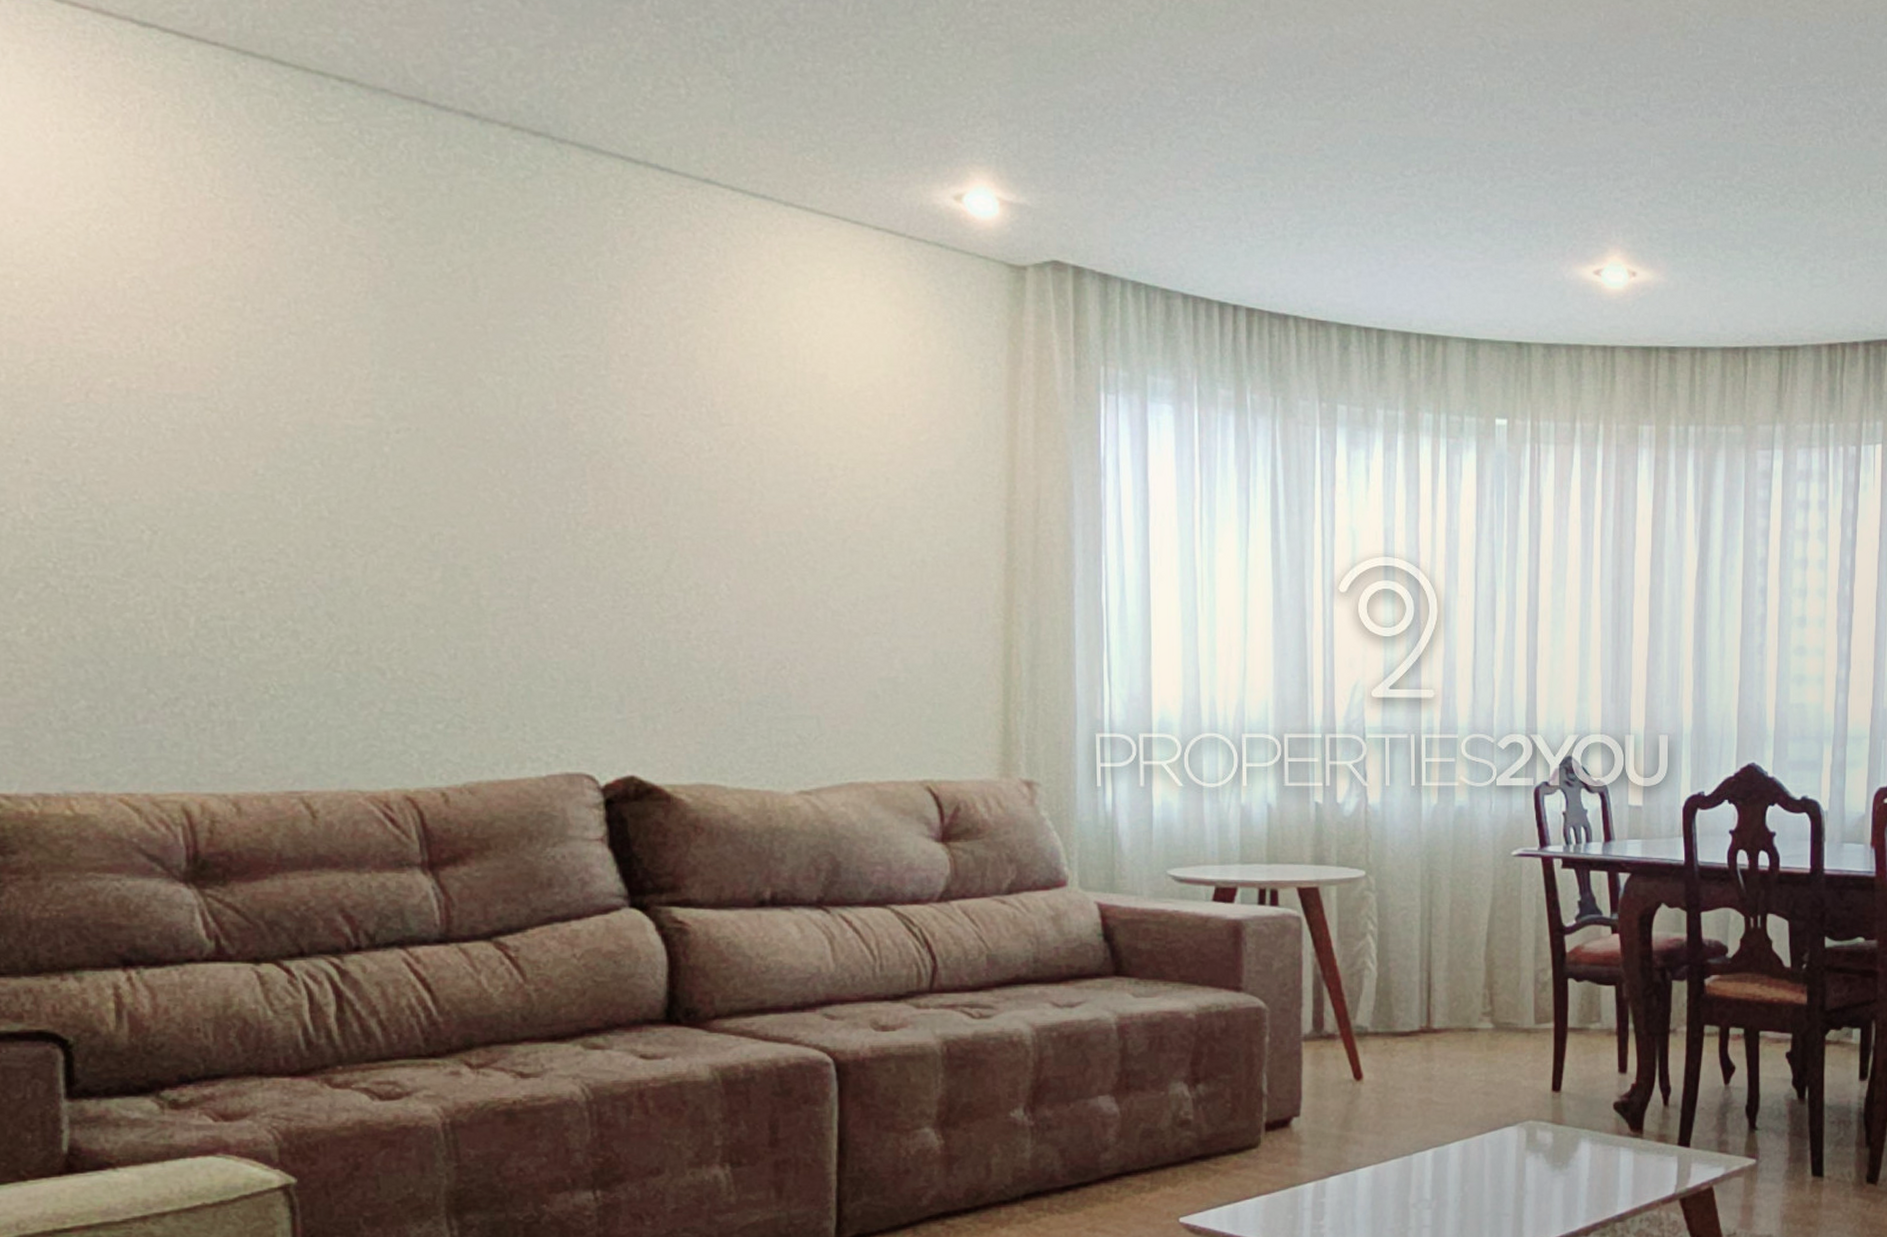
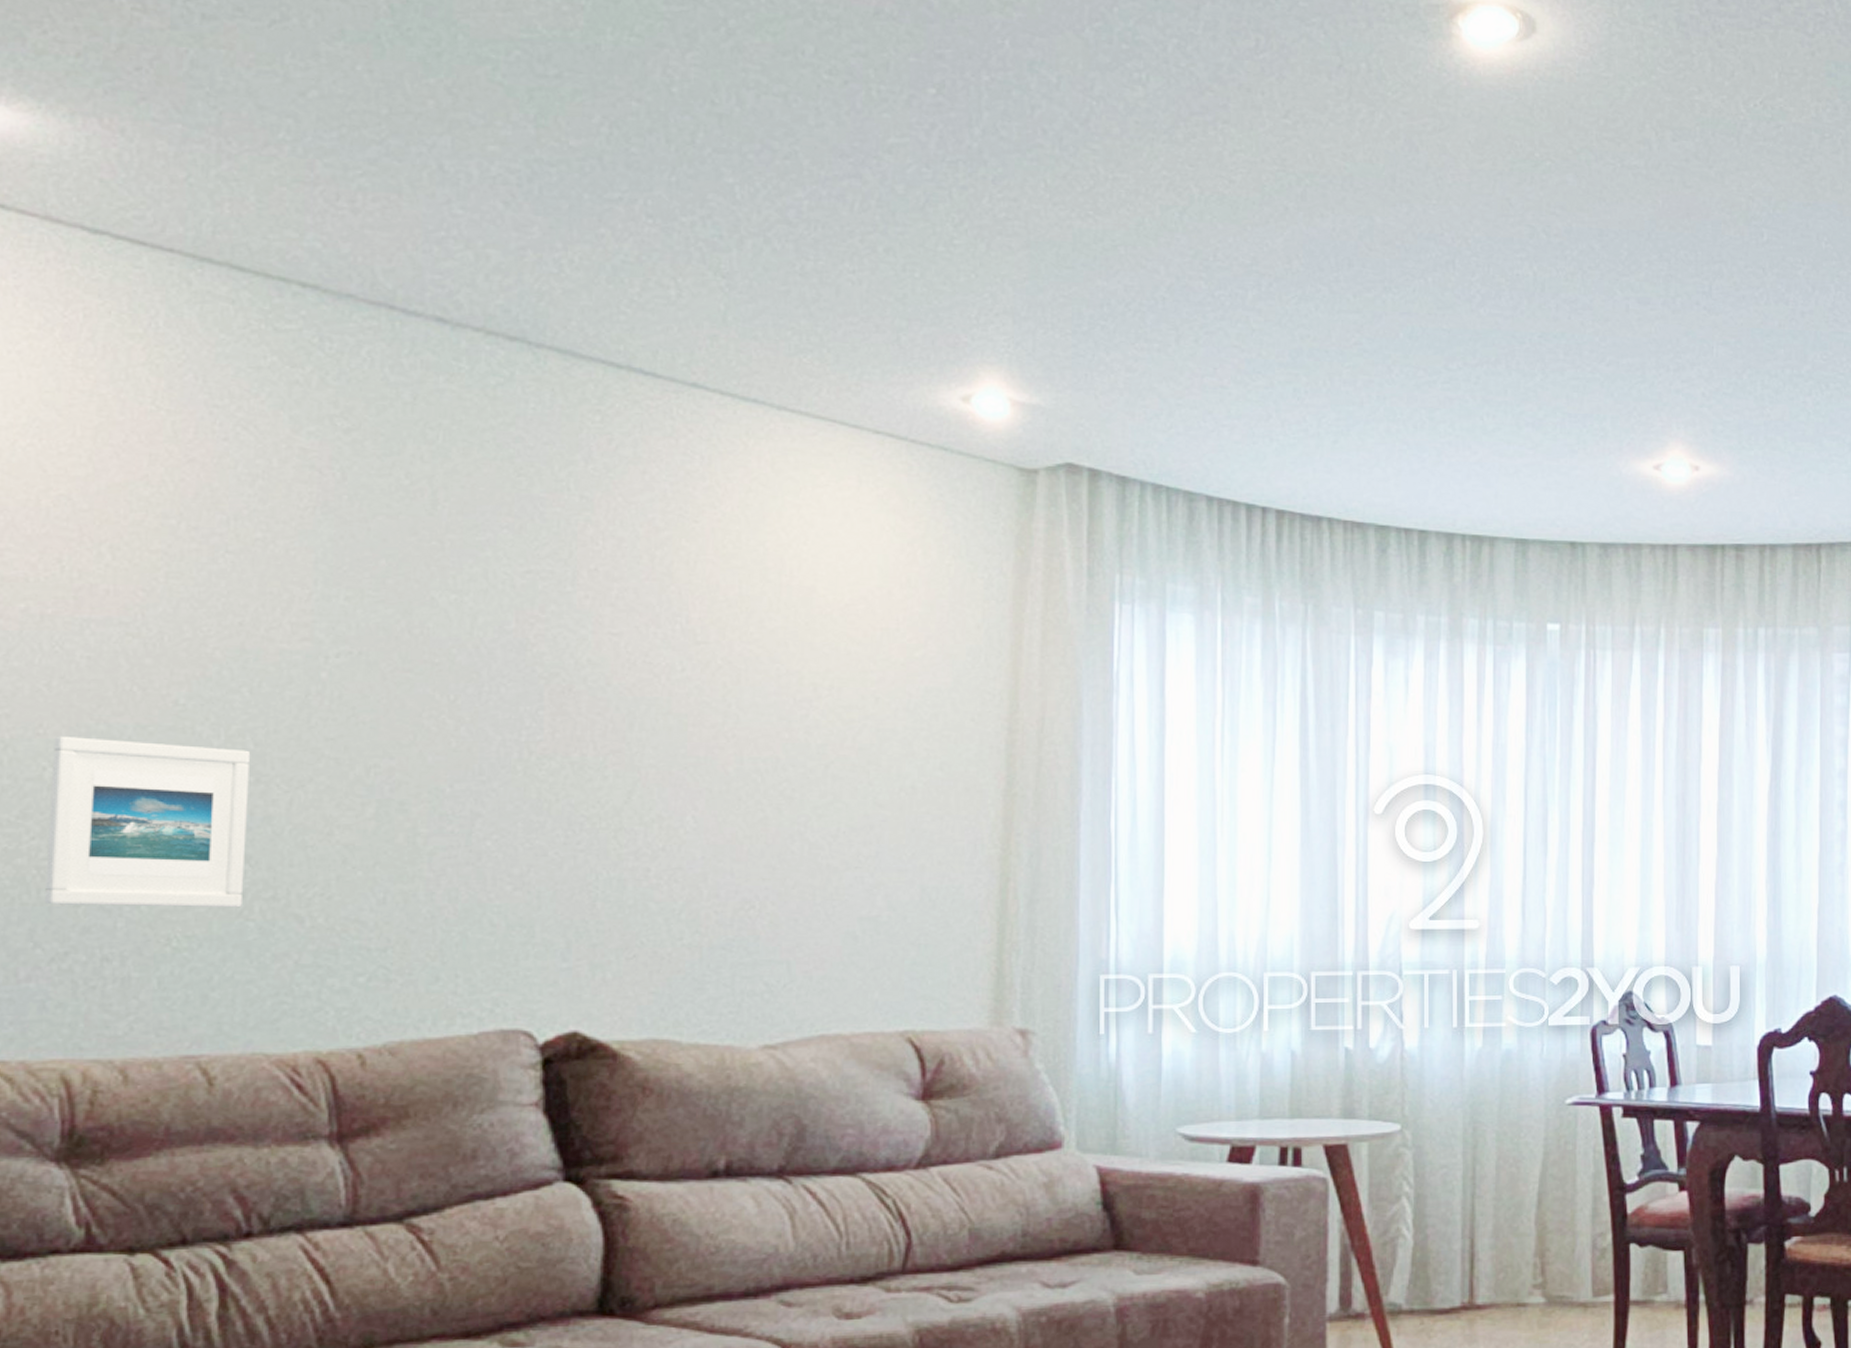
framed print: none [148,501,330,661] -> present [45,735,251,908]

